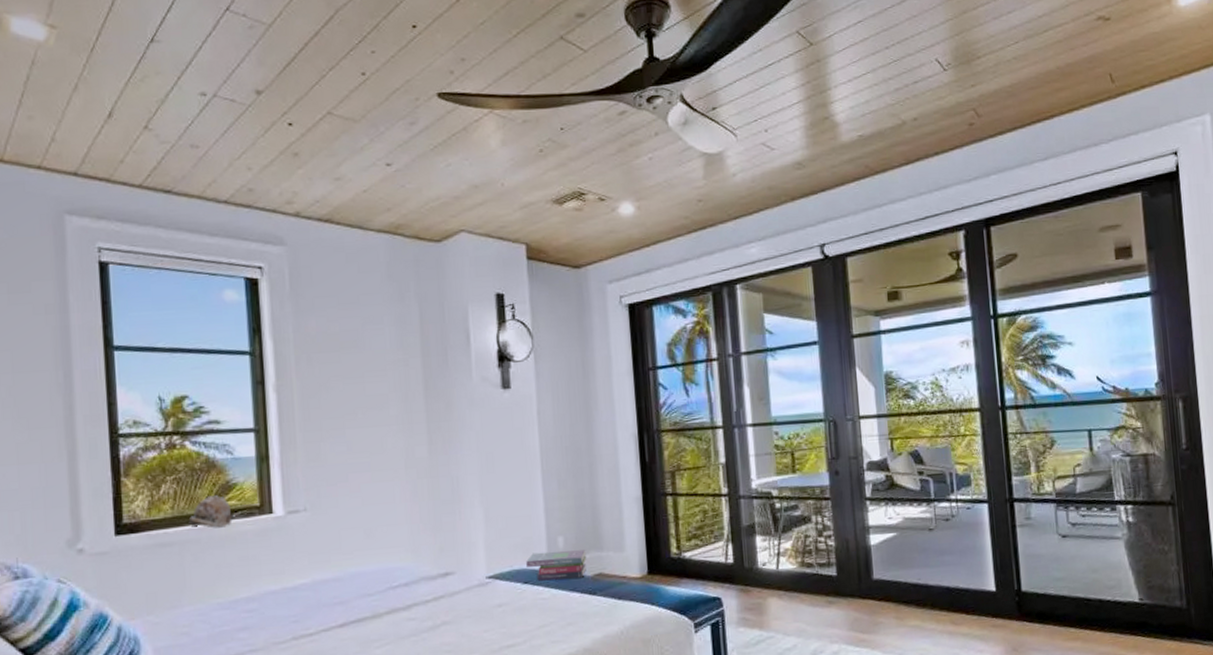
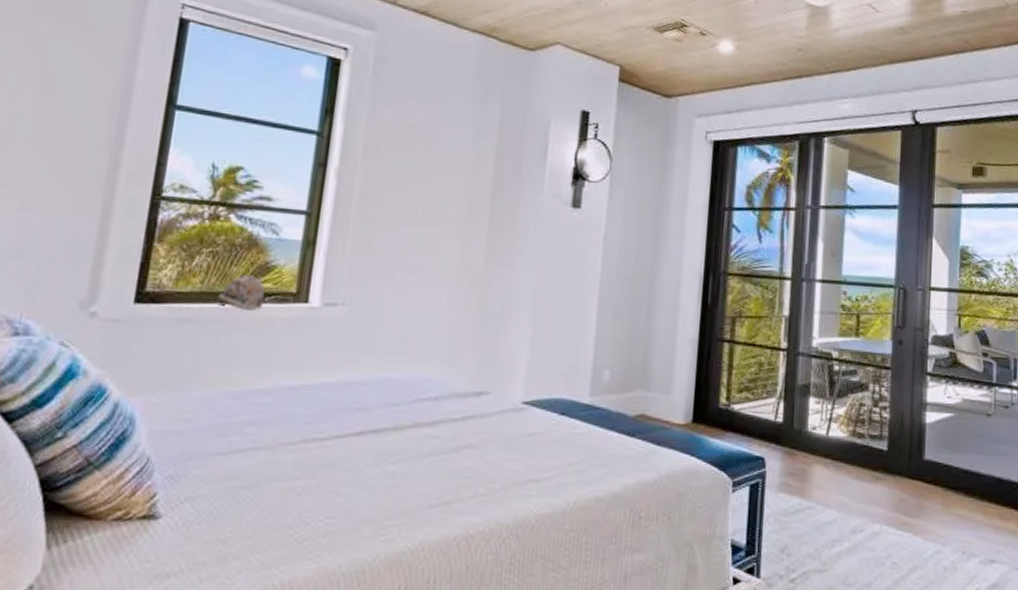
books: present [526,550,587,581] -> none [566,383,632,416]

